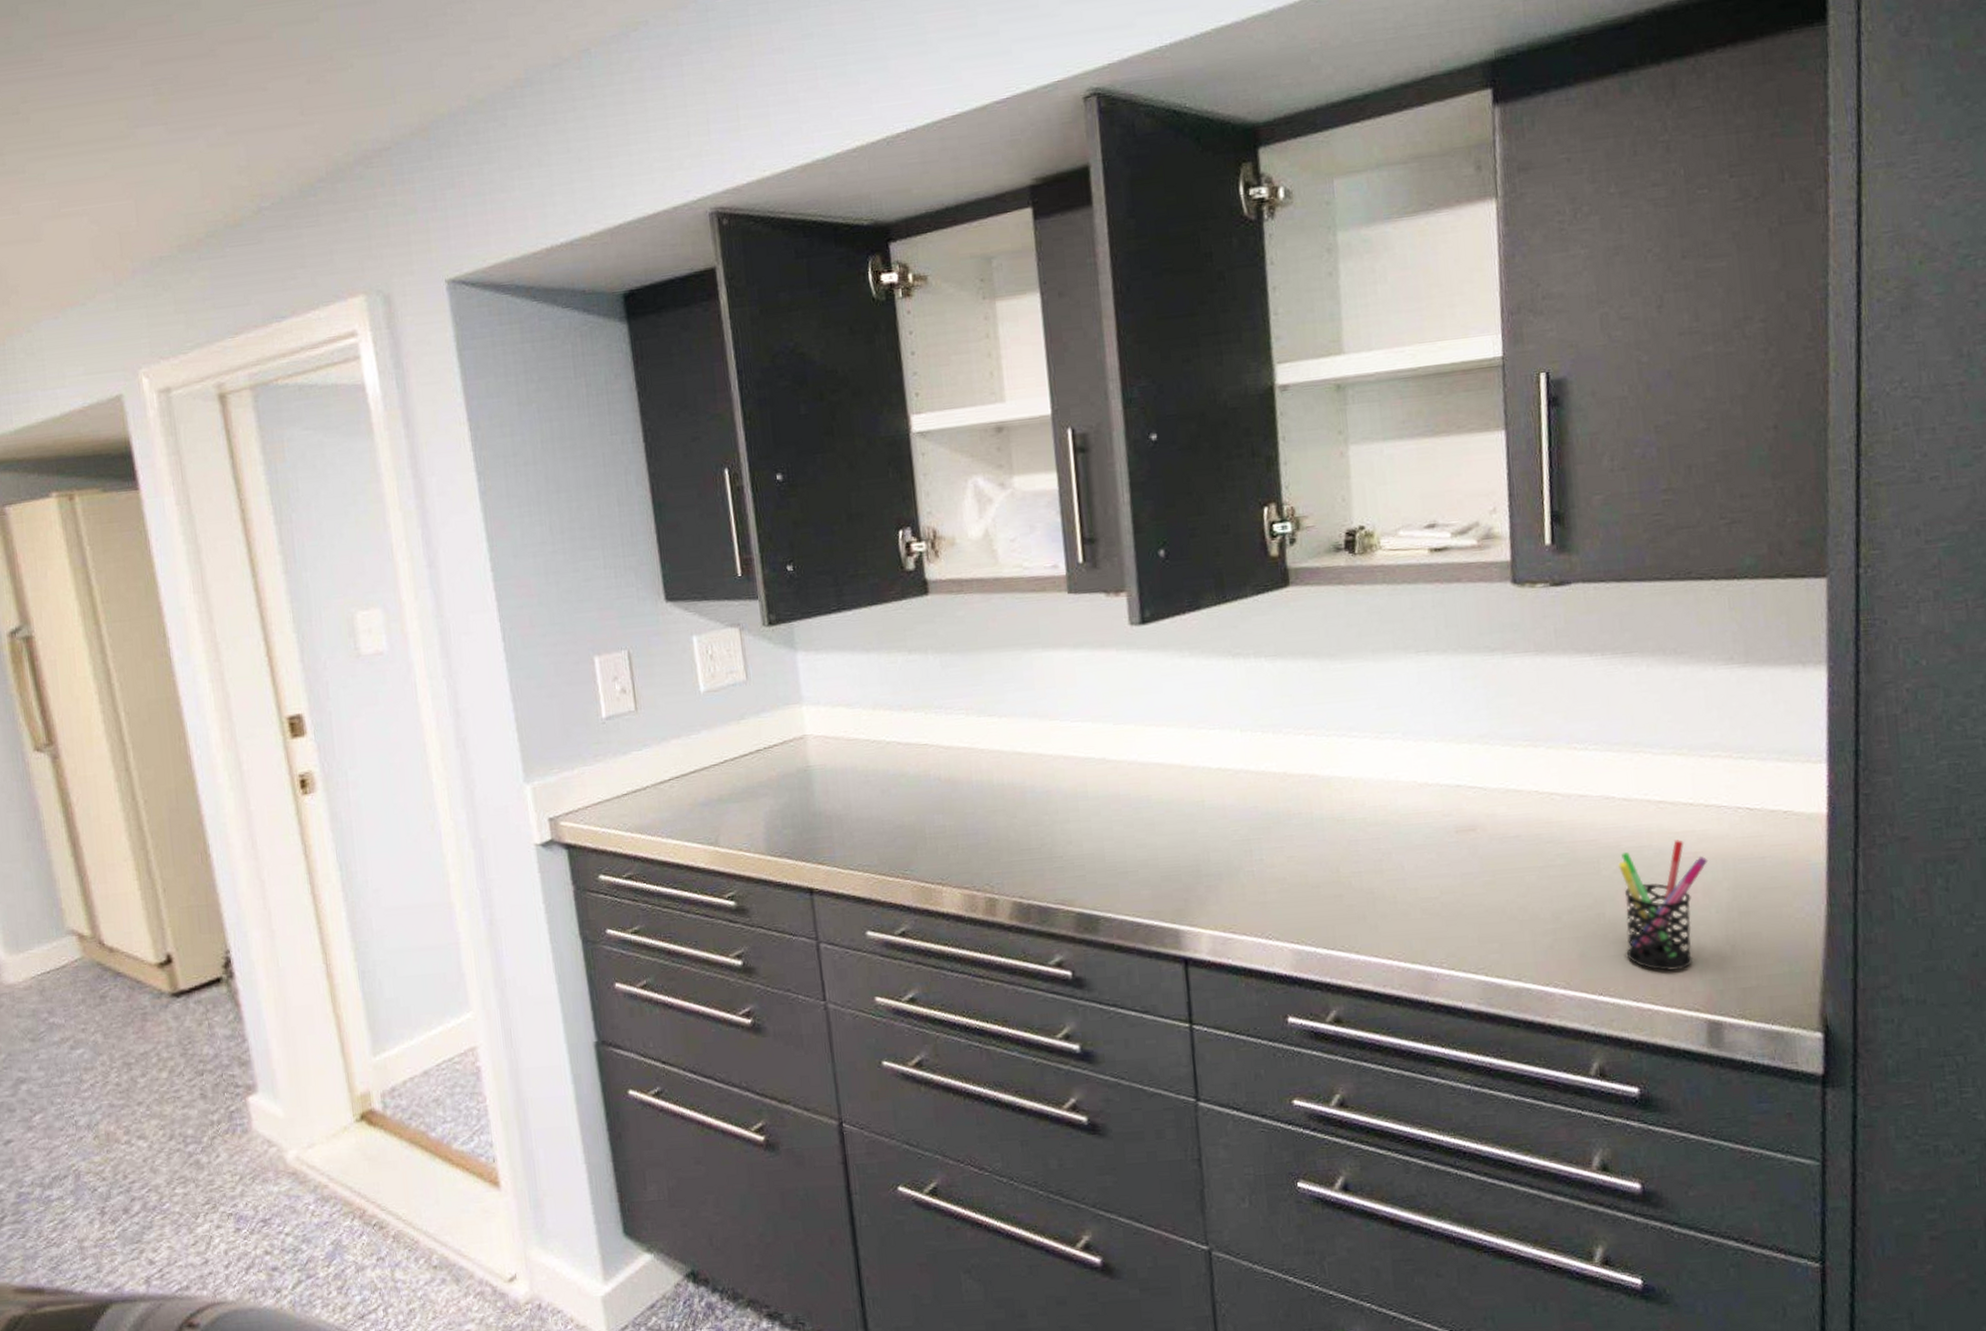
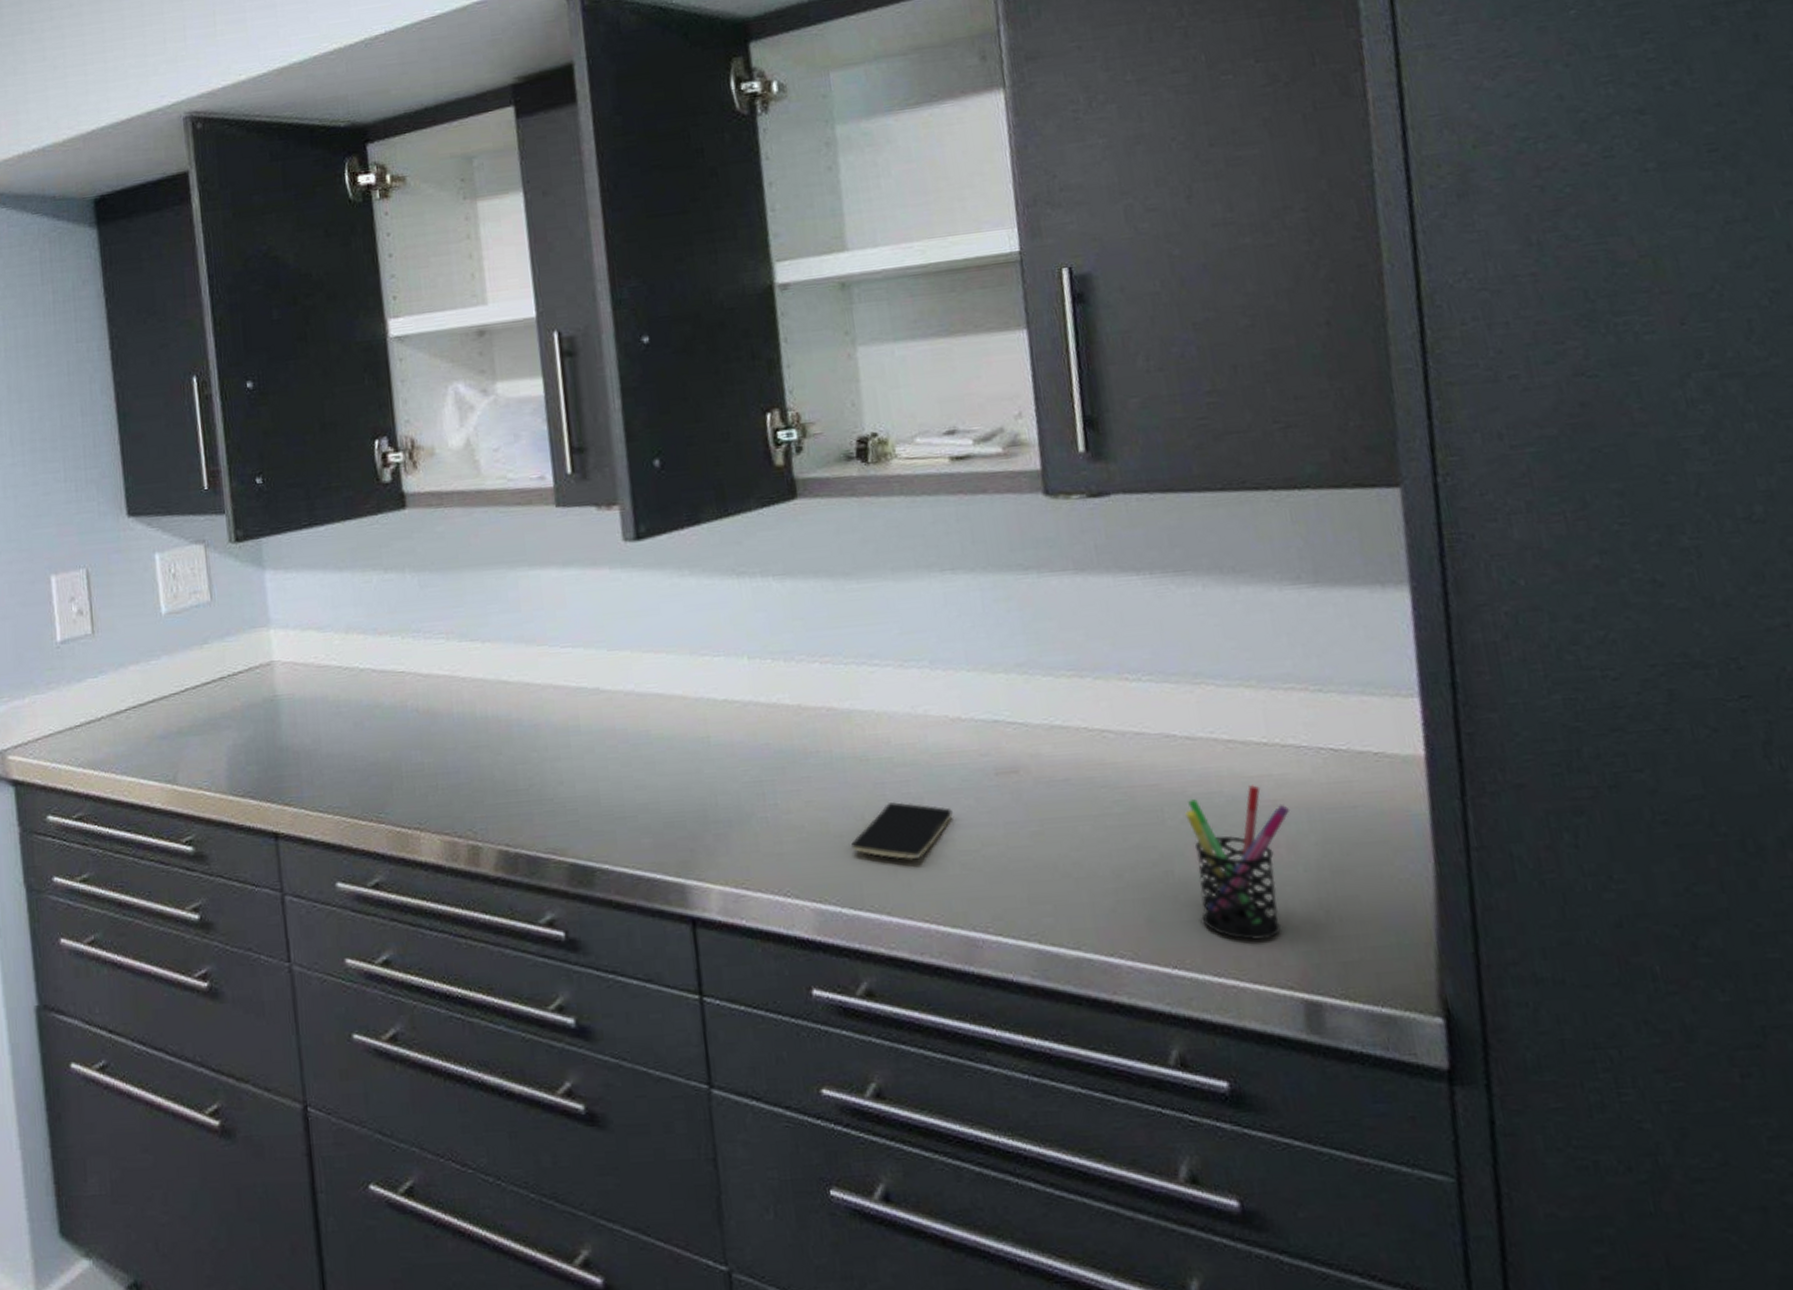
smartphone: none [1326,856,1417,907] -> present [850,802,953,860]

